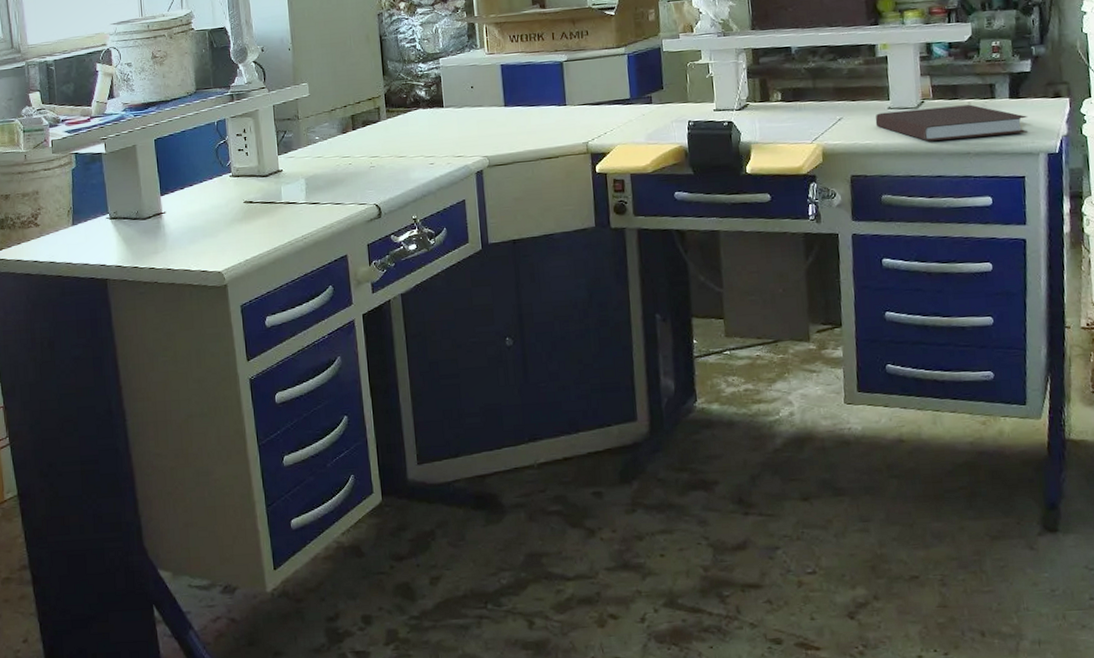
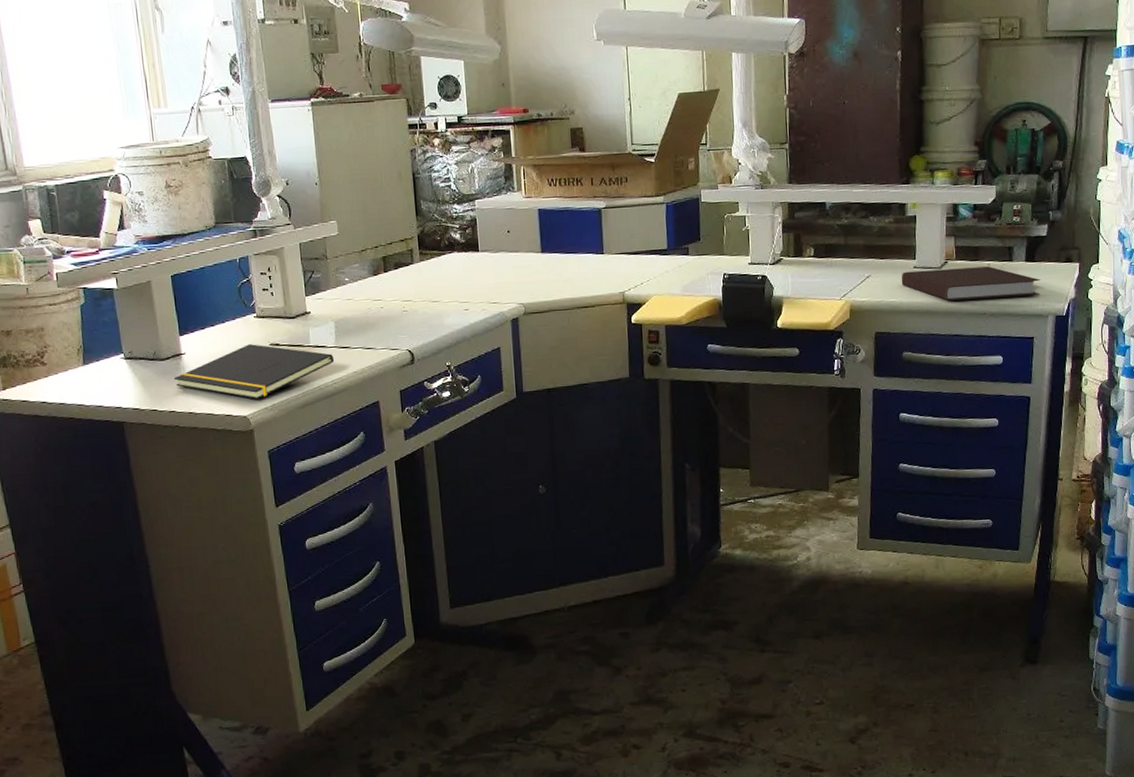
notepad: none [154,202,305,255] -> present [173,344,335,399]

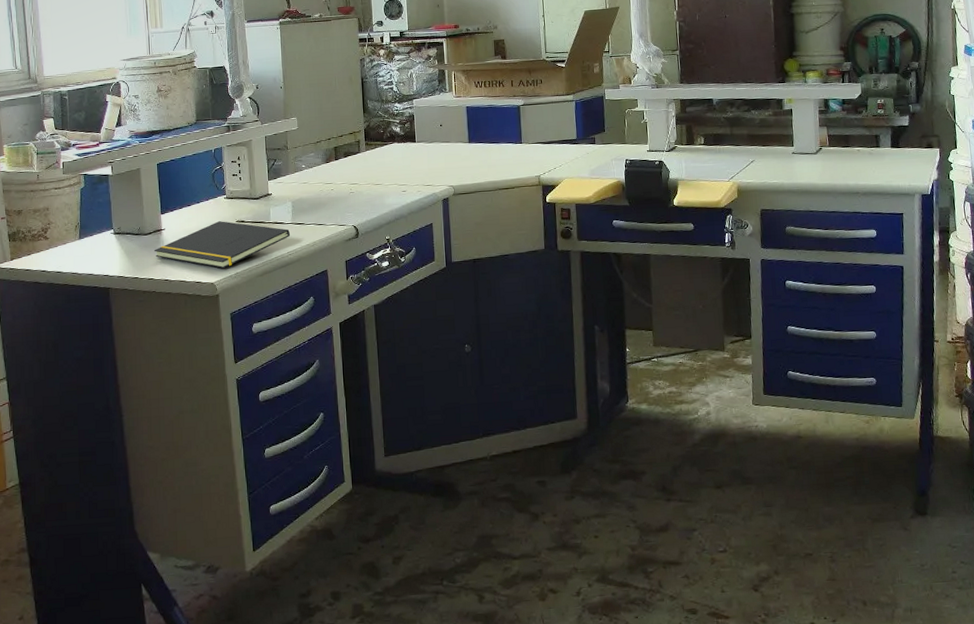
notebook: present [901,266,1041,301] -> none [781,152,907,182]

